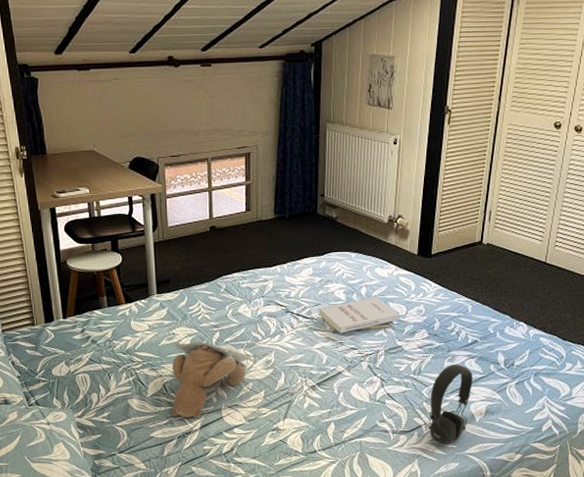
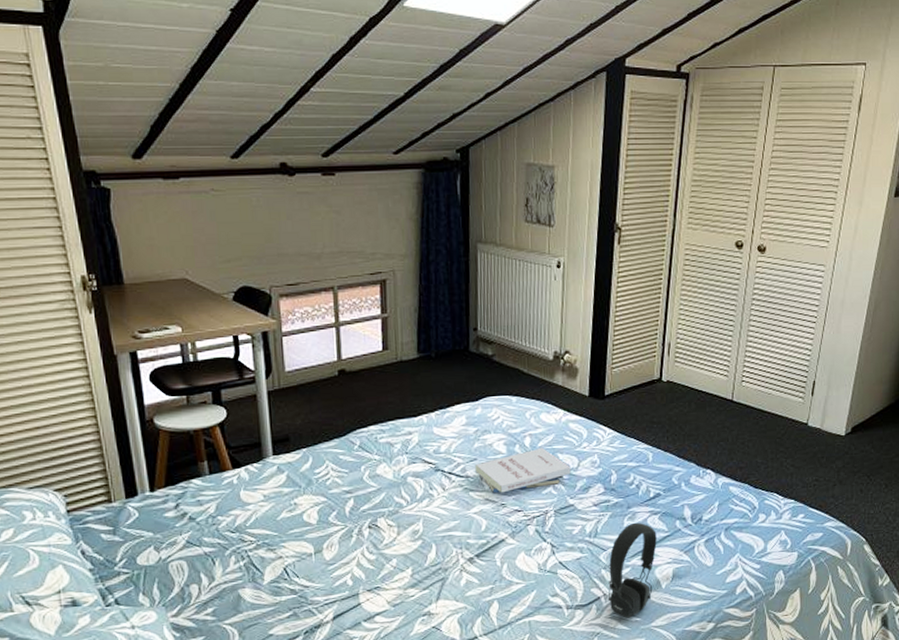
stuffed animal: present [170,341,256,418] -> none [292,511,401,608]

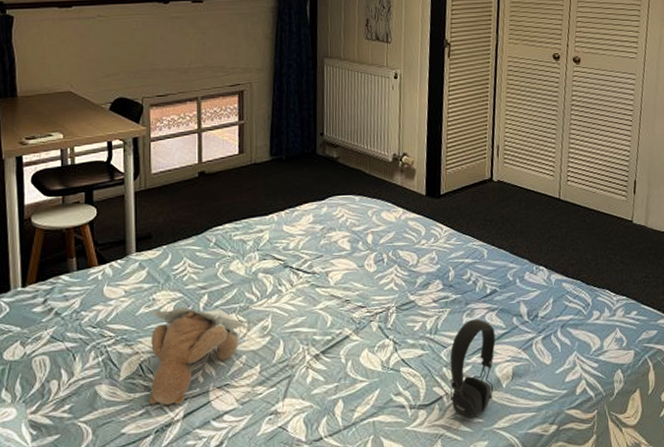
stuffed animal: none [292,511,401,608] -> present [149,306,251,405]
books: present [475,447,571,494] -> none [321,244,411,290]

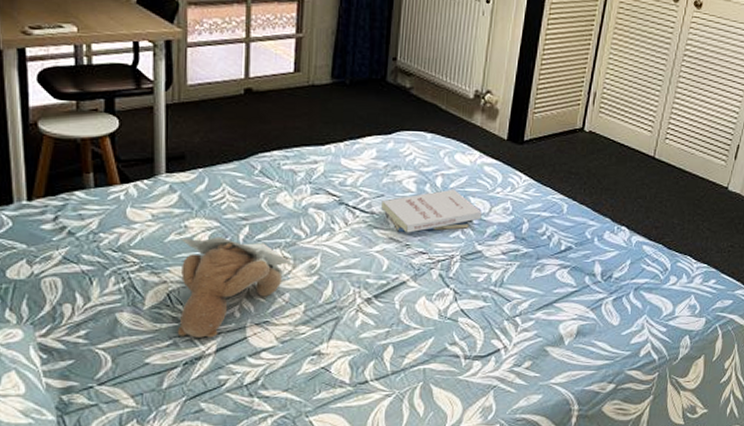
books: none [321,244,411,290] -> present [381,189,482,233]
headphones: present [449,318,496,419] -> none [508,274,564,373]

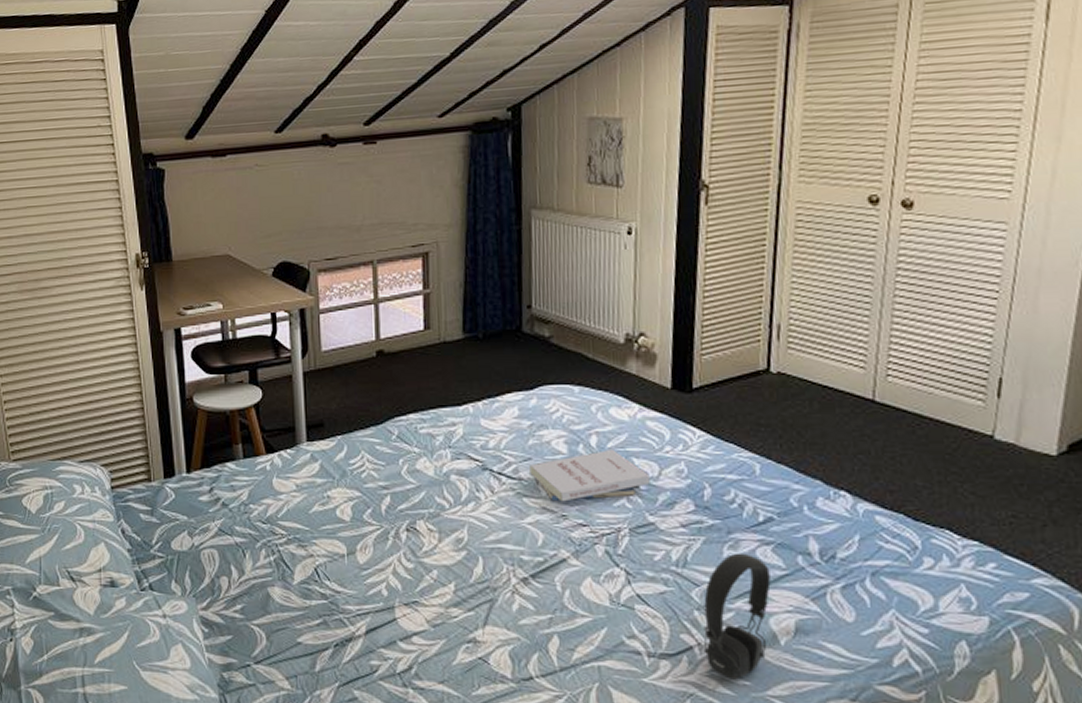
stuffed animal: present [177,237,296,338] -> none [324,507,442,618]
headphones: none [508,274,564,373] -> present [703,552,771,680]

